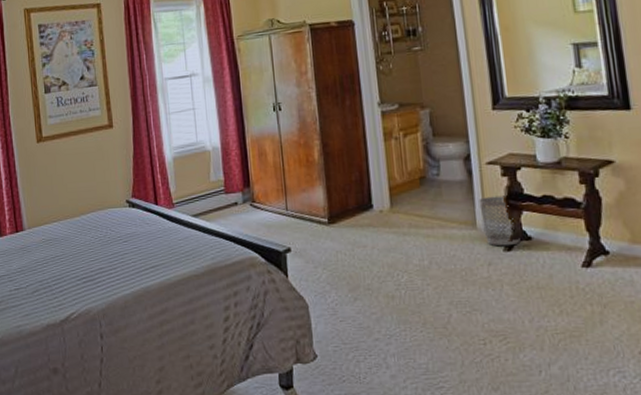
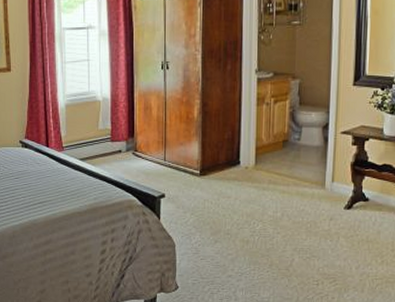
wastebasket: present [479,195,521,246] -> none [330,162,359,205]

